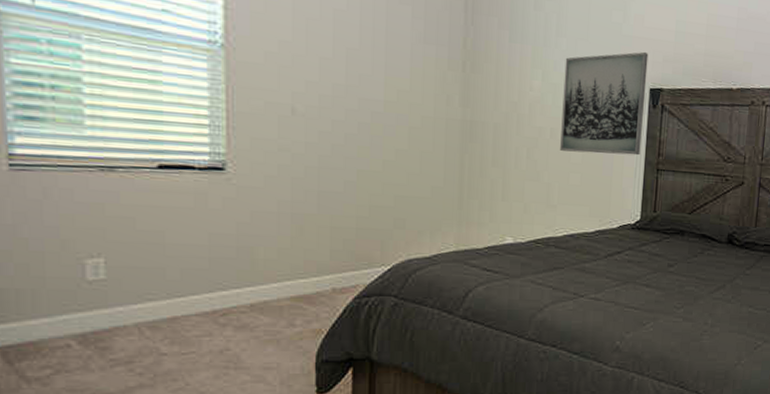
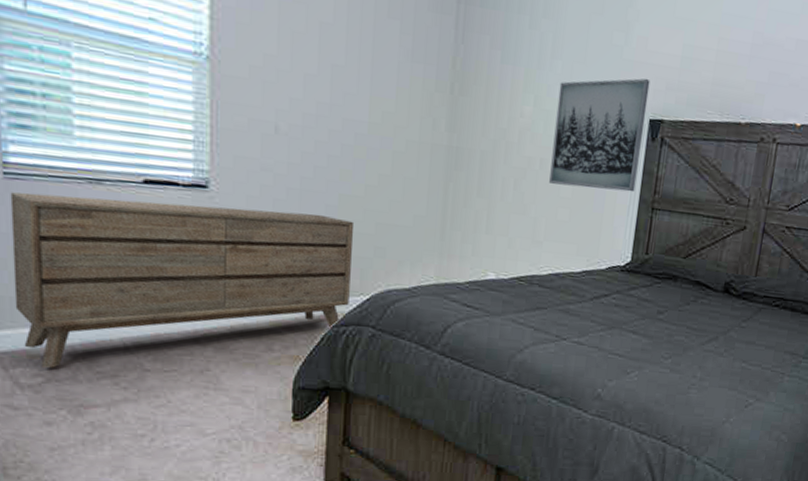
dresser: none [16,183,374,359] -> present [10,192,355,368]

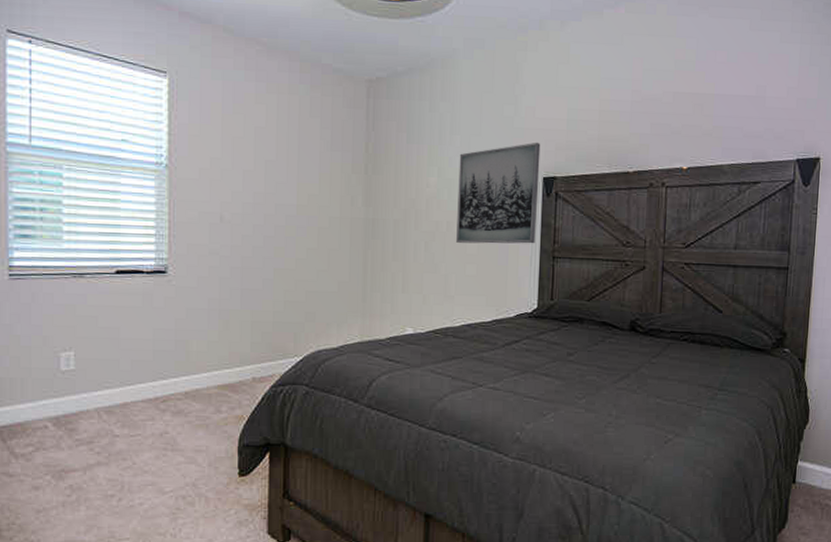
dresser: present [10,192,355,368] -> none [13,287,288,438]

